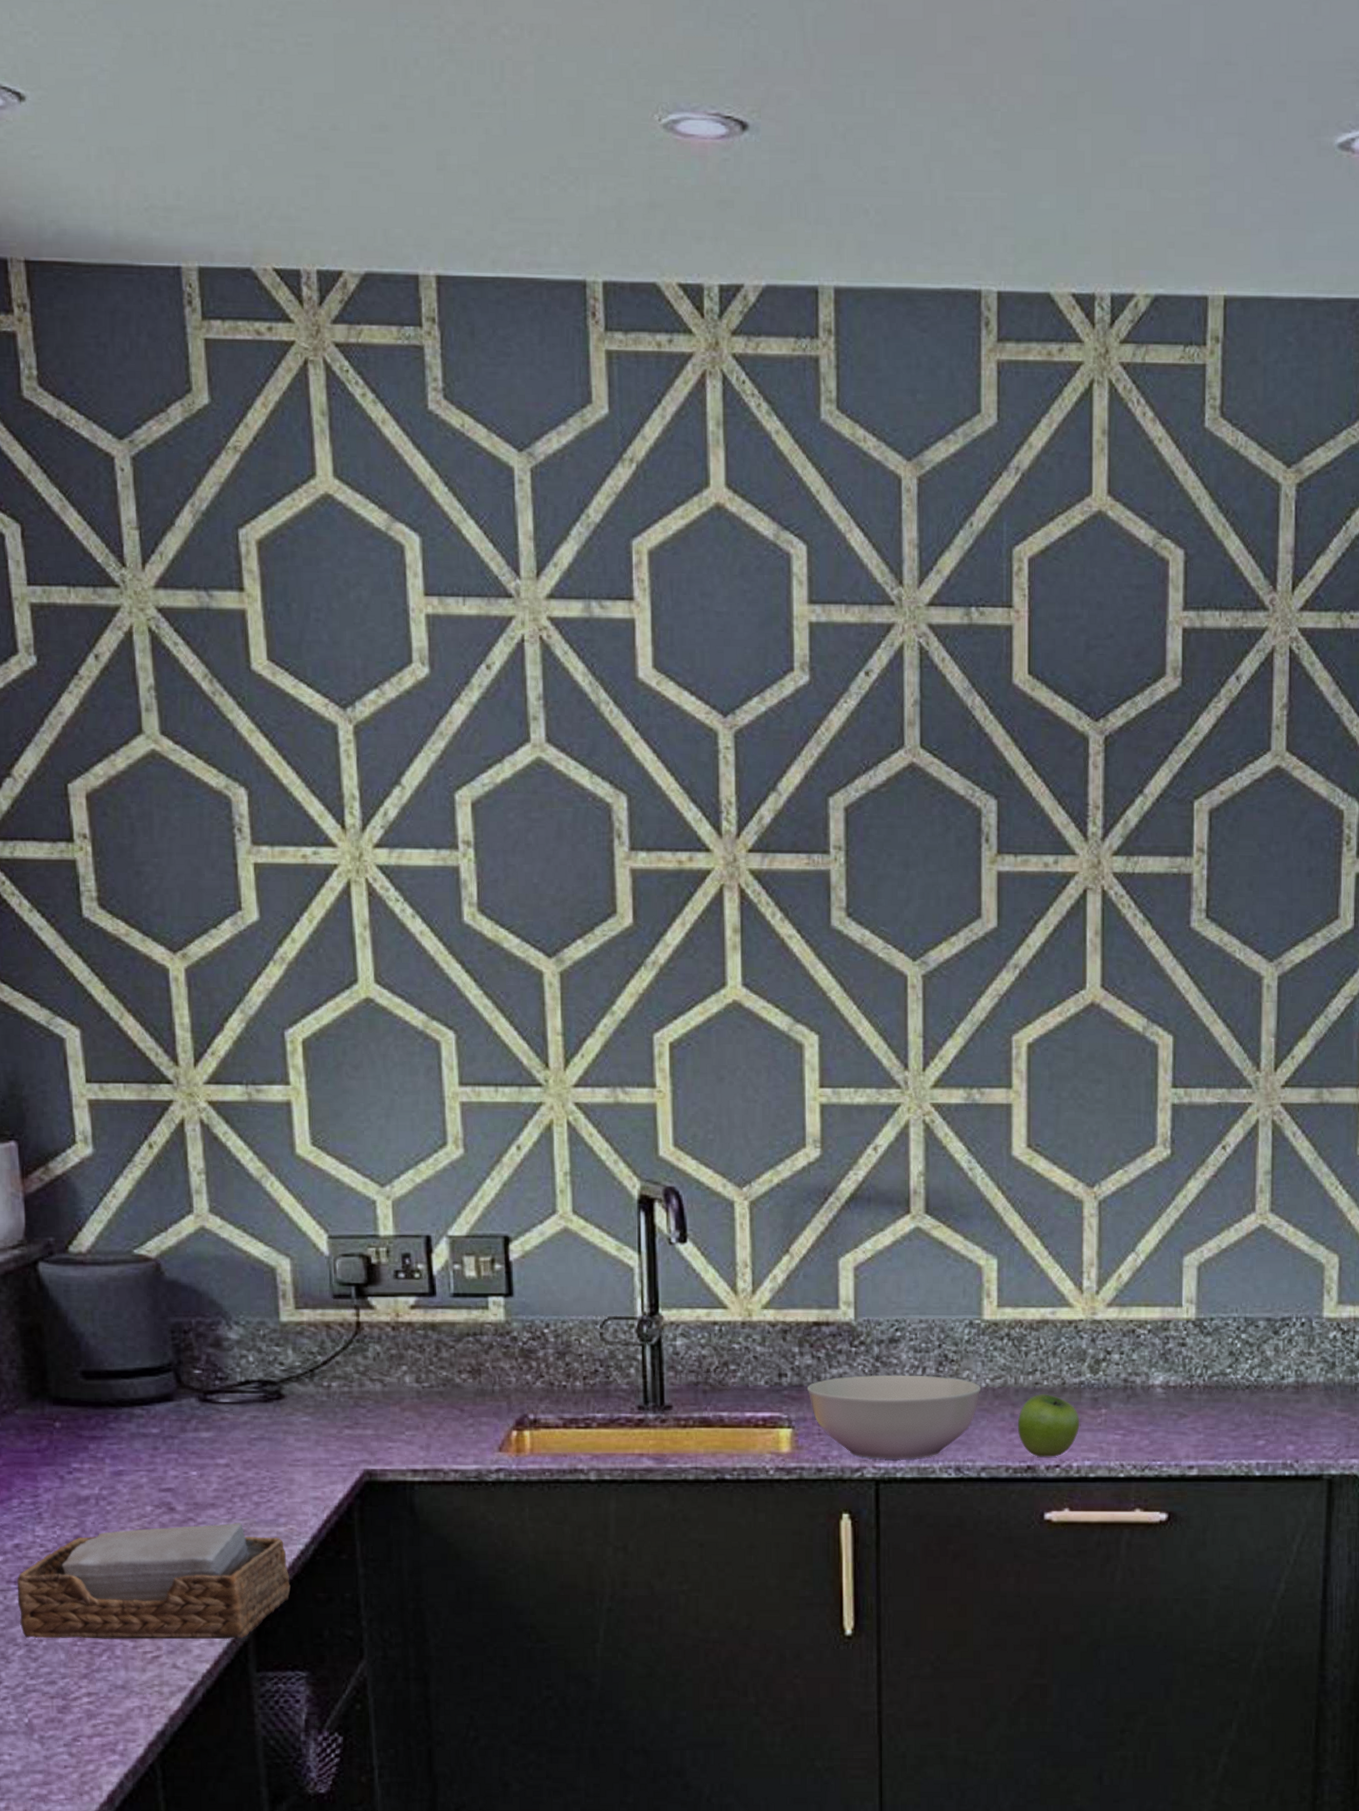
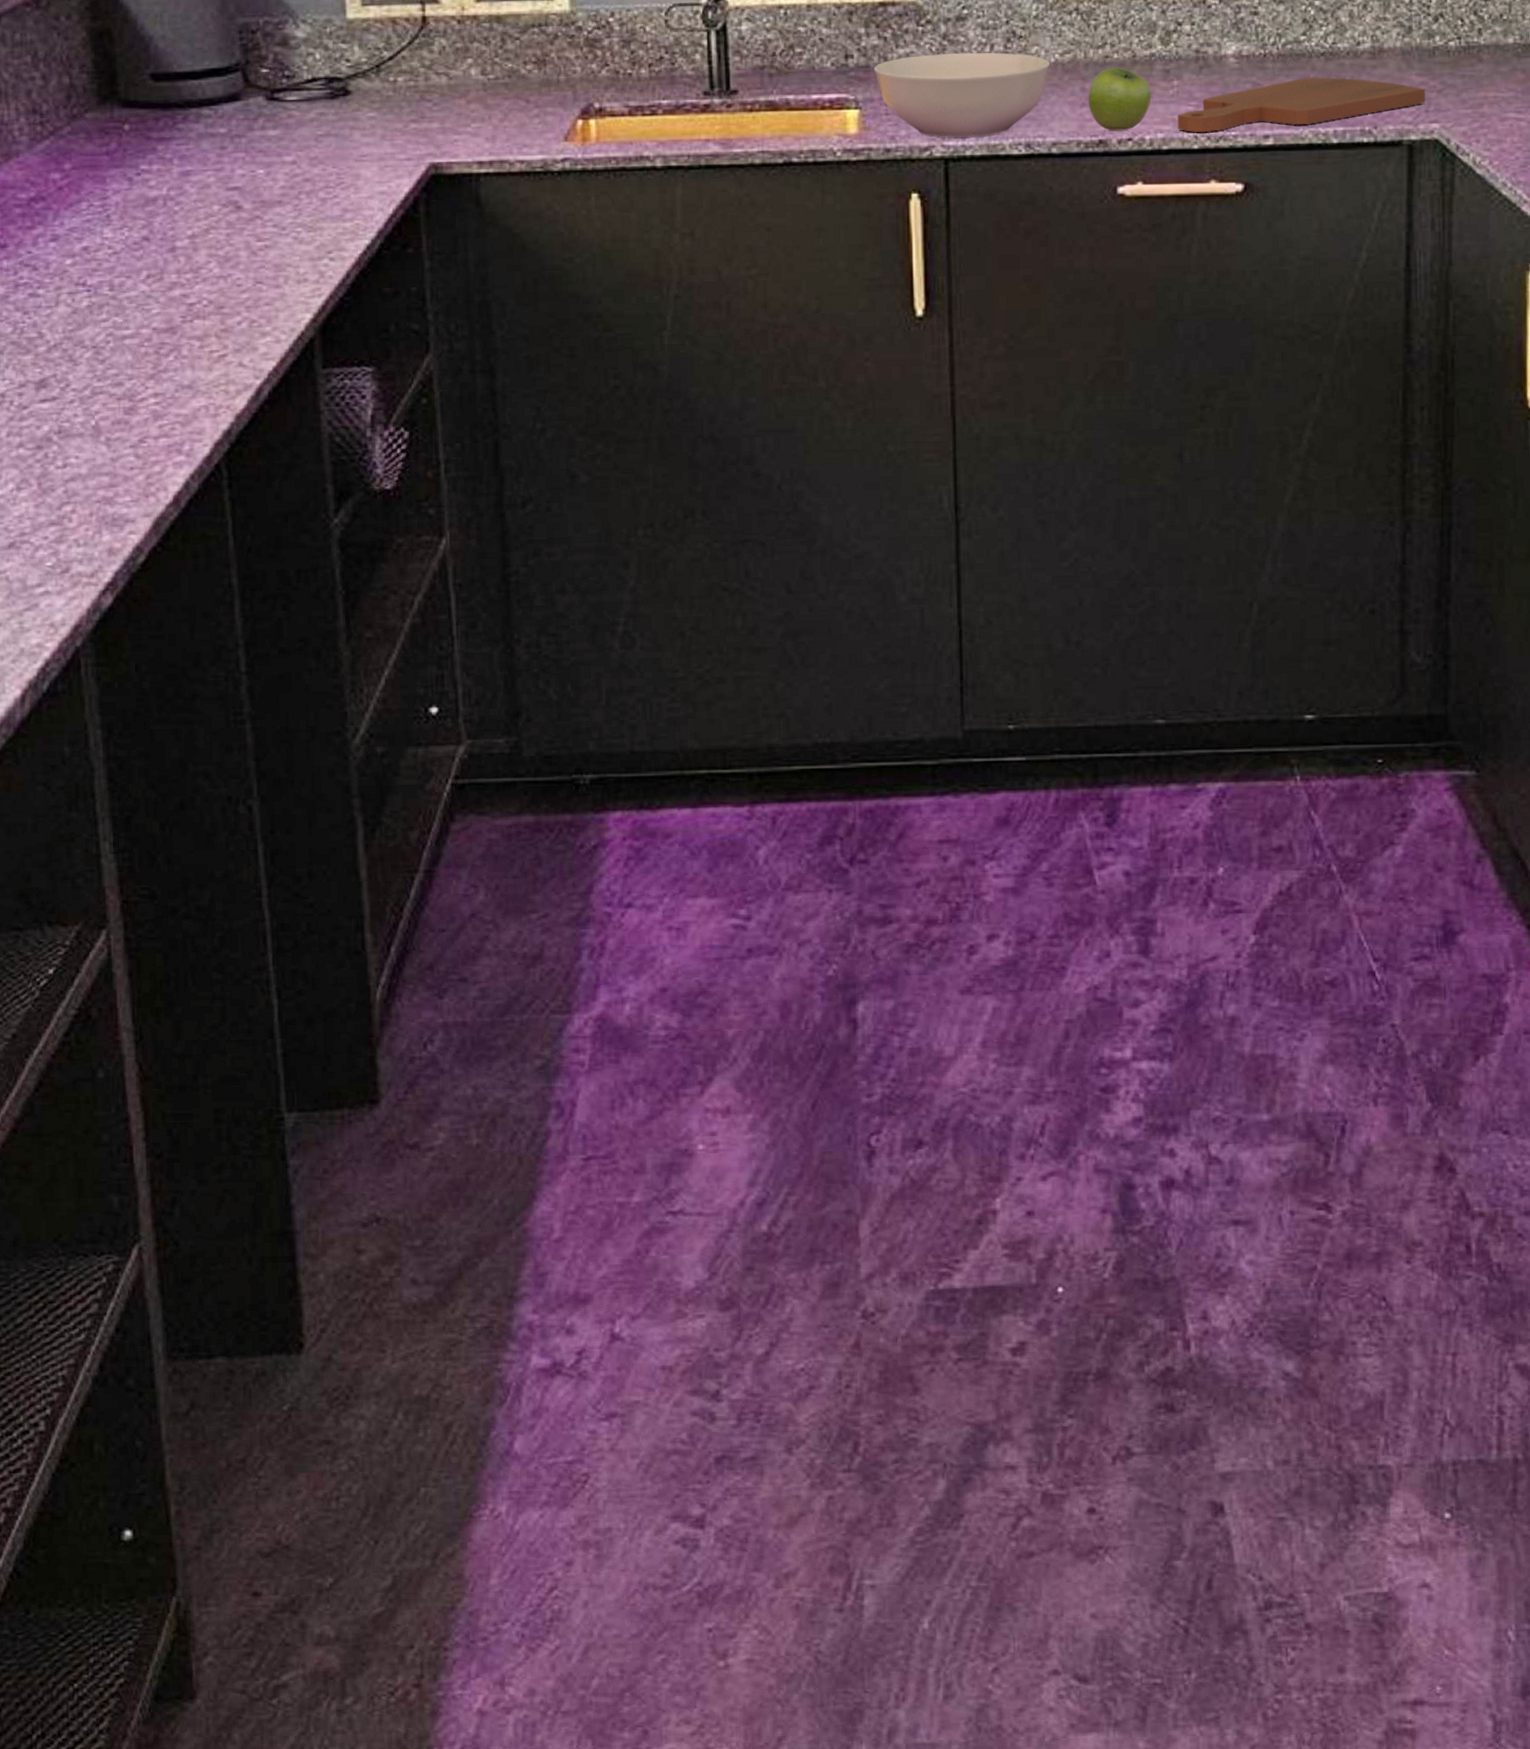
napkin holder: present [17,1523,291,1640] -> none [85,219,357,340]
cutting board: none [1104,1409,1347,1462] -> present [1177,77,1426,133]

